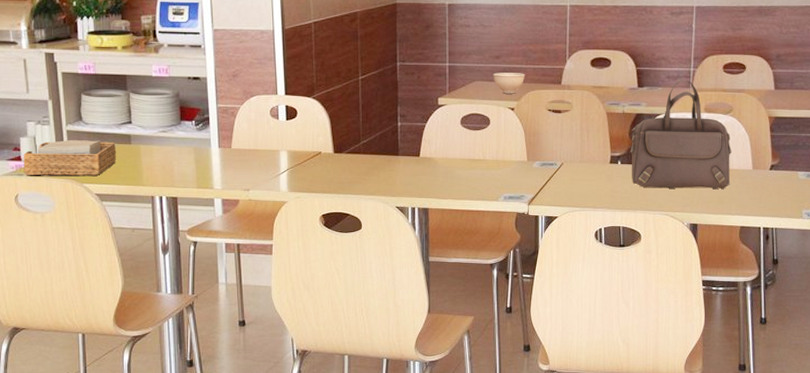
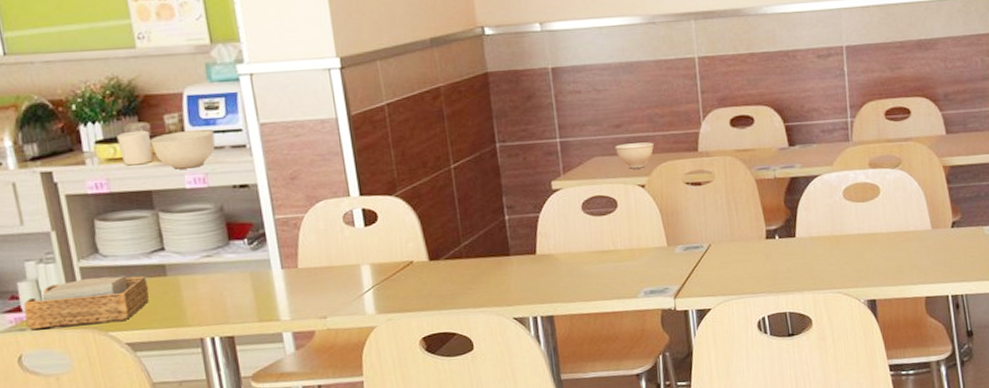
mug: none [104,26,130,54] -> present [117,130,154,166]
bowl: none [129,29,179,60] -> present [150,129,215,169]
handbag: present [630,79,731,189] -> none [787,132,909,263]

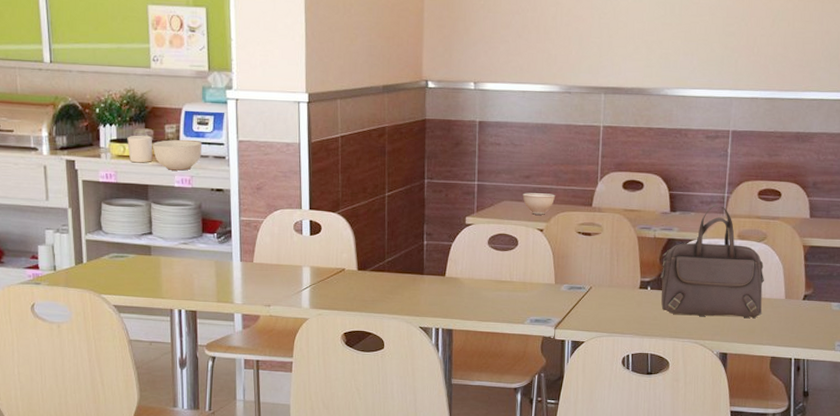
napkin holder: present [23,275,149,330] -> none [41,249,136,287]
handbag: none [787,132,909,263] -> present [660,205,764,318]

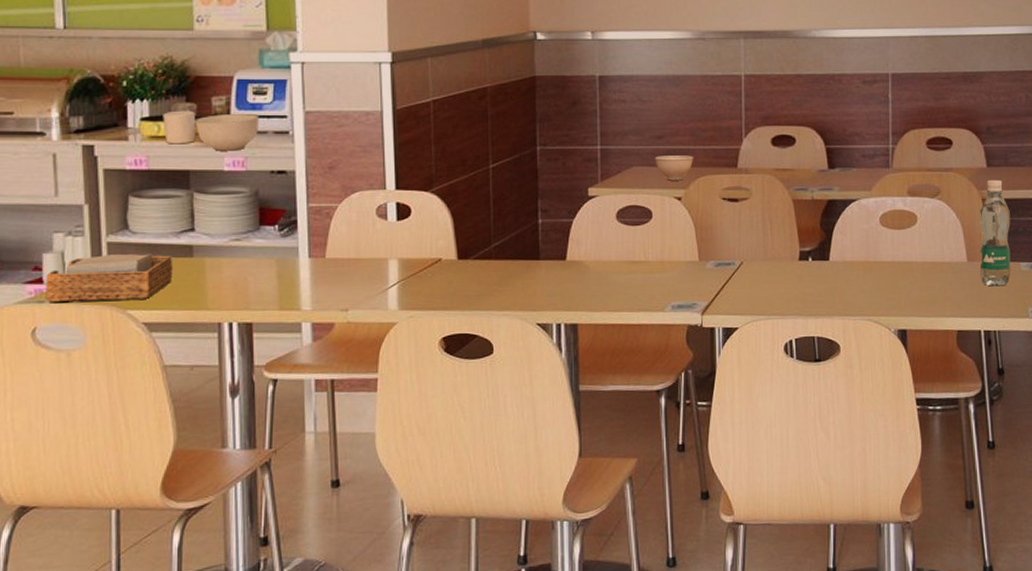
napkin holder: none [41,249,136,287] -> present [45,254,174,303]
handbag: present [660,205,764,318] -> none [822,158,943,289]
bottle: none [795,229,827,322] -> present [979,179,1011,287]

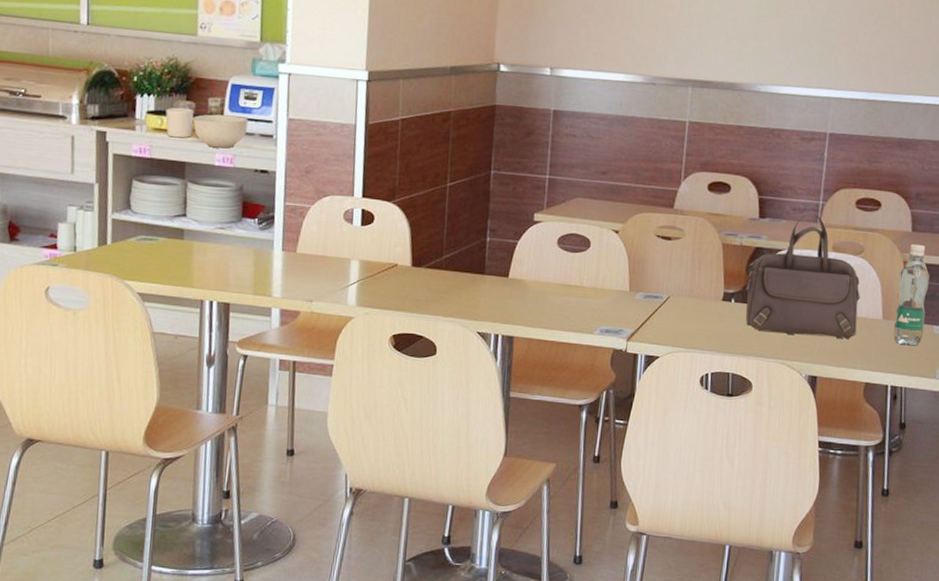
napkin holder: present [45,254,174,303] -> none [58,229,167,272]
bowl: present [654,155,694,181] -> none [597,190,634,215]
handbag: none [822,158,943,289] -> present [745,213,860,339]

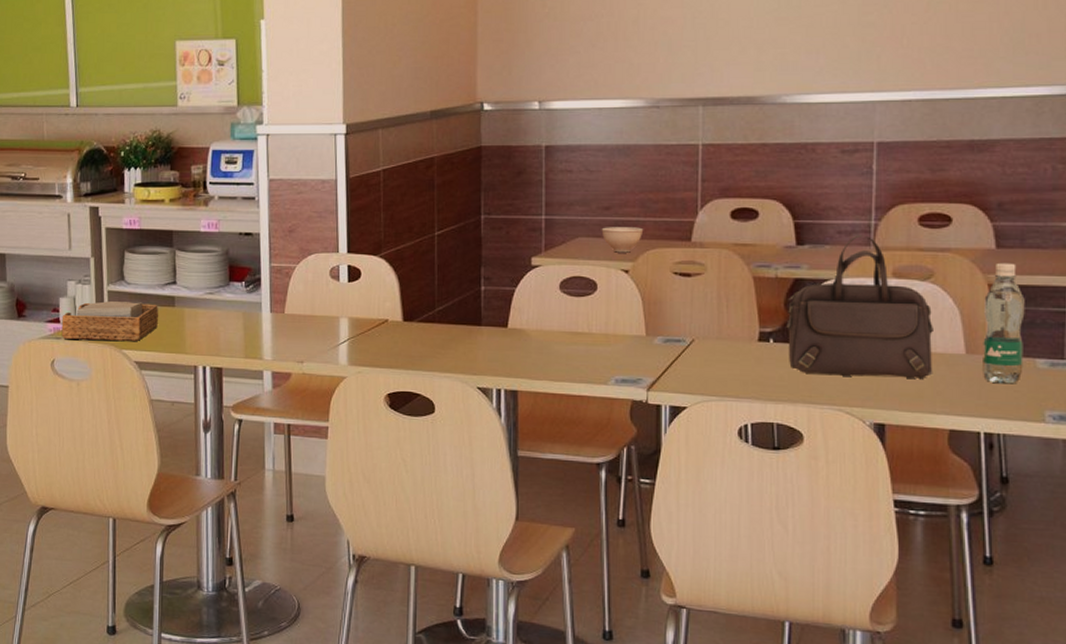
napkin holder: none [58,229,167,272] -> present [61,301,159,342]
mug: present [165,107,194,138] -> none [152,178,179,208]
bowl: present [193,114,249,149] -> none [177,180,231,214]
bowl: none [597,190,634,215] -> present [601,227,644,253]

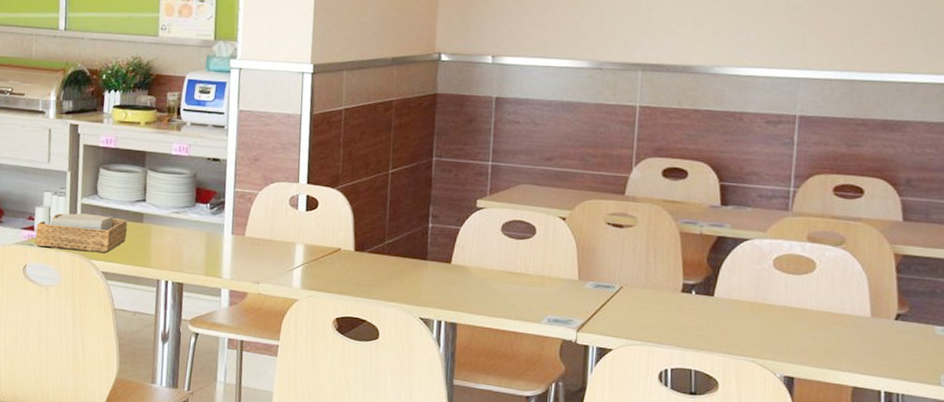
bowl: present [601,227,644,253] -> none [542,176,582,202]
handbag: present [786,235,933,379] -> none [708,200,843,337]
bottle: present [981,262,1025,384] -> none [884,234,927,348]

